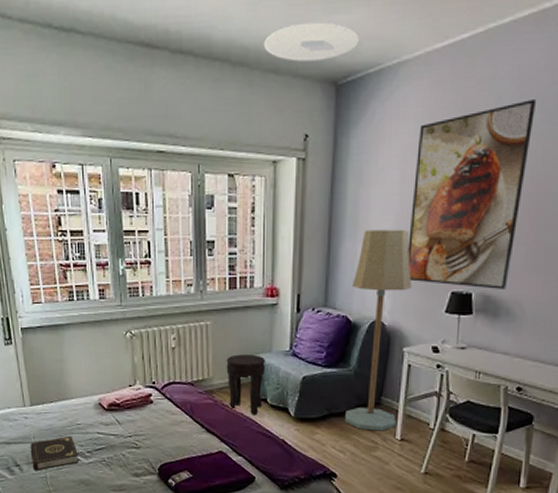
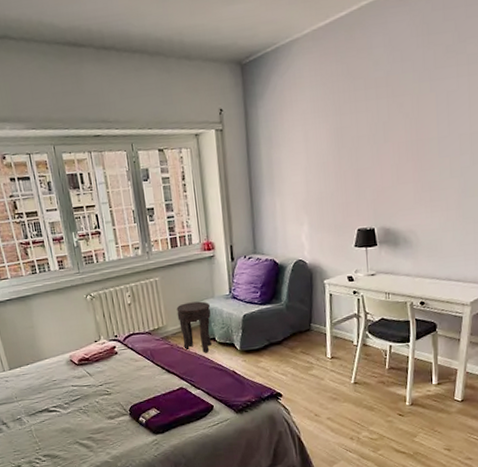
book: present [30,435,80,471] -> none [13,391,59,427]
ceiling light: present [263,22,360,62] -> none [174,12,256,48]
floor lamp: present [344,229,413,431] -> none [275,180,326,354]
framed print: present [408,99,536,289] -> none [315,62,407,224]

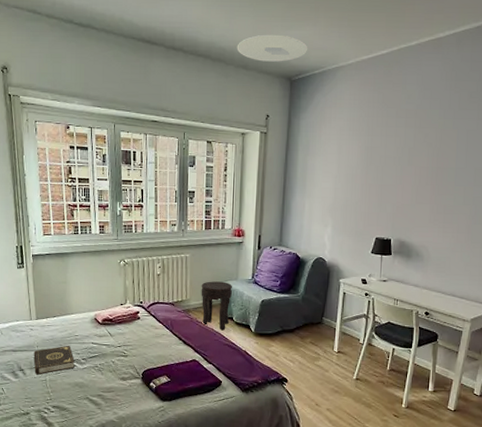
book: none [13,391,59,427] -> present [33,345,76,375]
ceiling light: none [174,12,256,48] -> present [236,34,308,62]

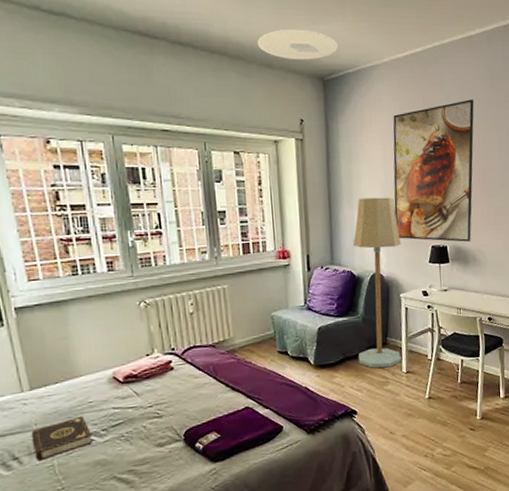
side table: present [201,281,232,331] -> none [246,312,284,369]
floor lamp: none [294,188,347,345] -> present [353,197,402,368]
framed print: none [343,100,435,237] -> present [393,99,474,242]

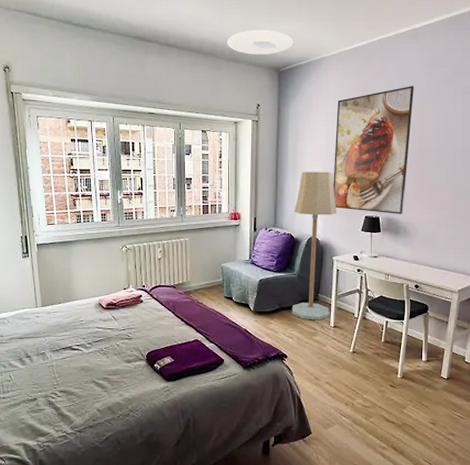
book: present [31,415,94,461] -> none [40,330,81,361]

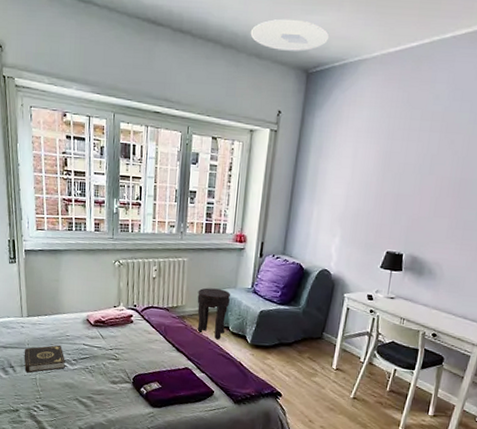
book: none [40,330,81,361] -> present [24,345,66,373]
side table: none [201,263,231,311] -> present [197,287,230,340]
floor lamp: present [291,171,338,320] -> none [291,194,357,361]
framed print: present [333,86,414,214] -> none [353,101,466,253]

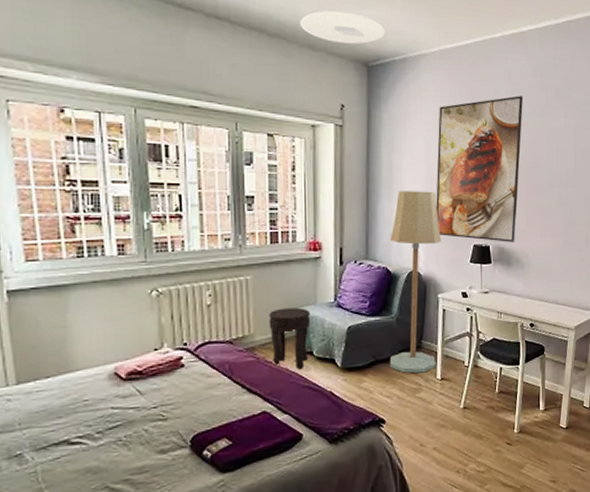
book: present [24,345,66,373] -> none [13,415,86,467]
floor lamp: none [291,194,357,361] -> present [389,190,442,374]
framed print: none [353,101,466,253] -> present [436,96,523,242]

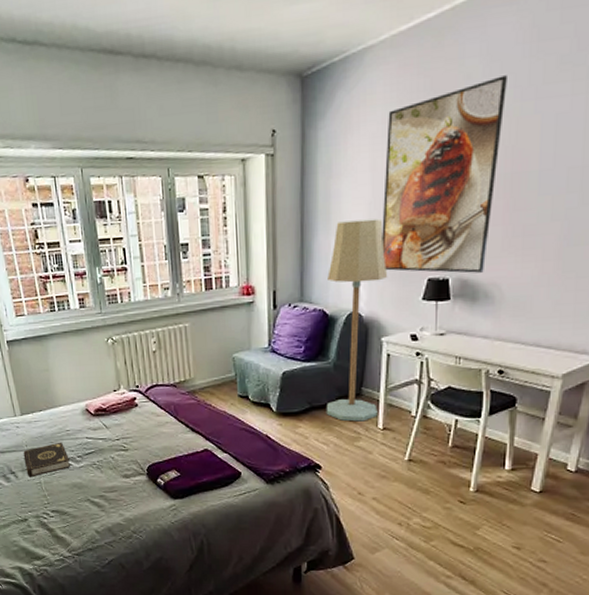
book: none [13,415,86,467] -> present [23,442,71,477]
side table: present [269,307,310,370] -> none [206,353,245,413]
ceiling light: present [300,10,386,44] -> none [225,13,323,57]

